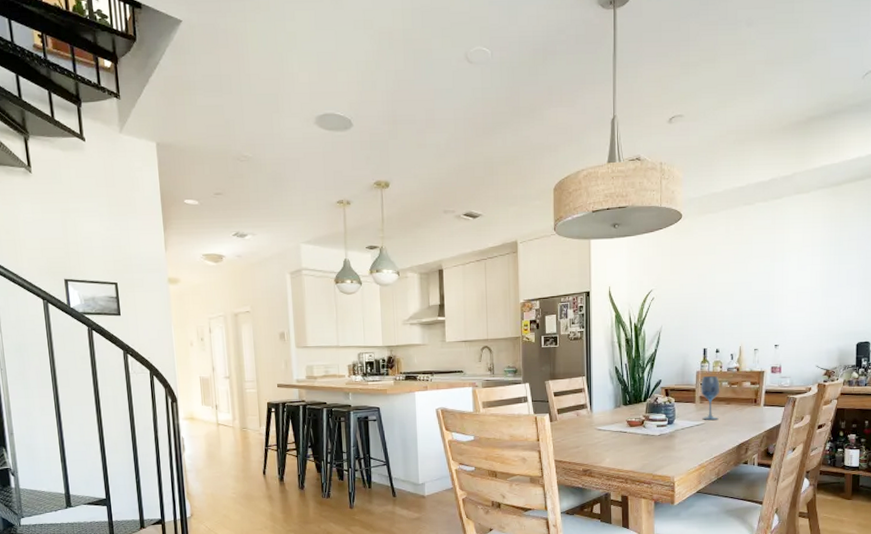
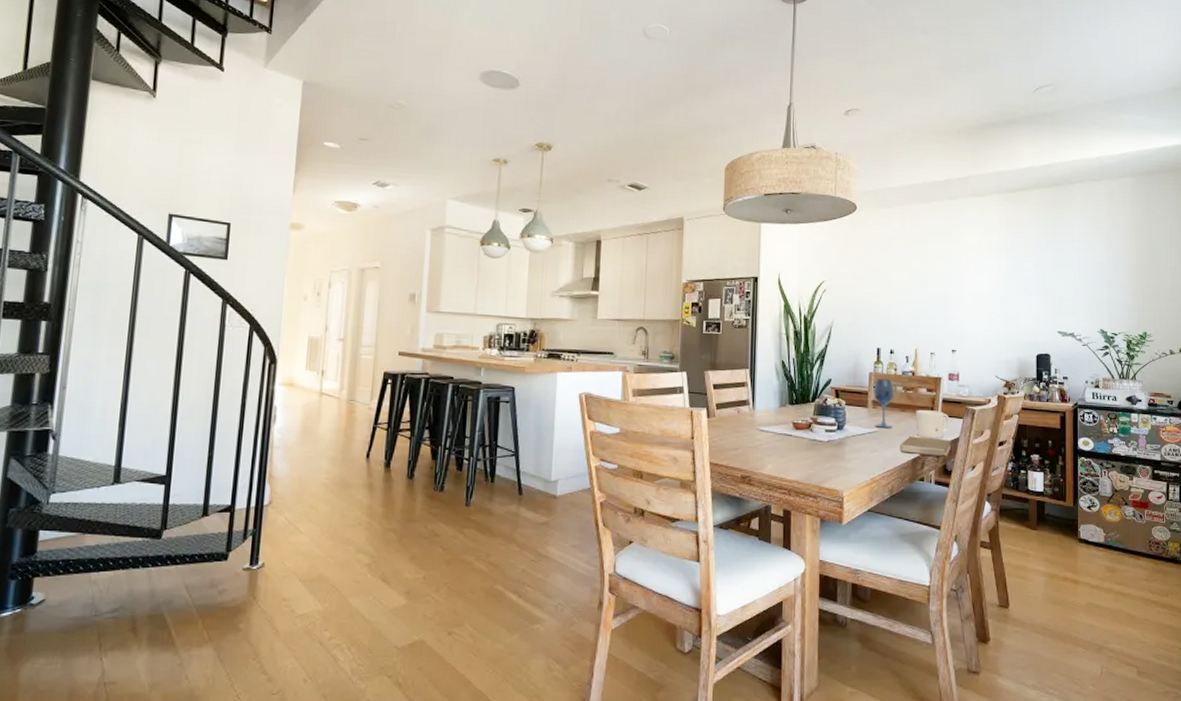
book: none [725,425,774,443] -> present [900,436,952,458]
mug: none [740,401,773,427] -> present [915,410,951,439]

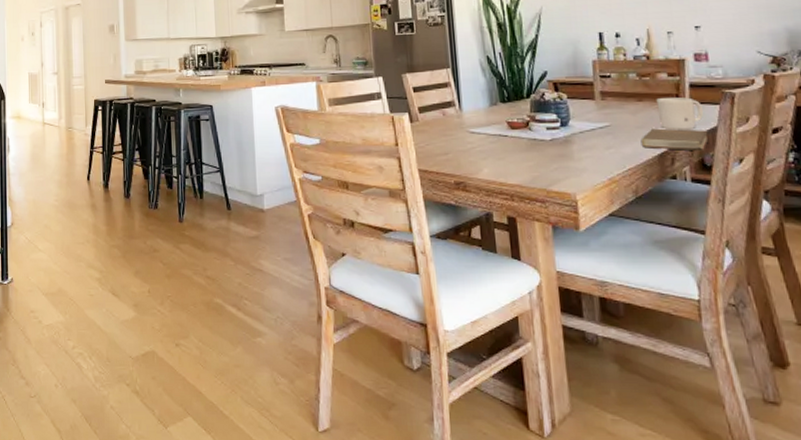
wineglass: present [873,379,895,428] -> none [599,66,629,121]

